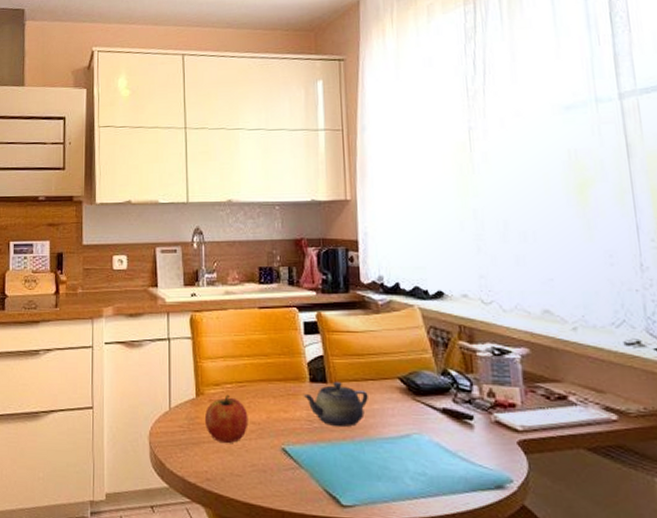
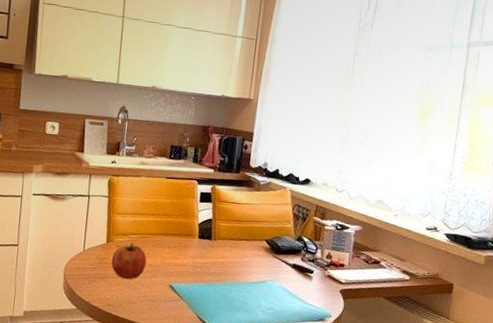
teapot: present [303,381,368,427] -> none [192,239,241,273]

